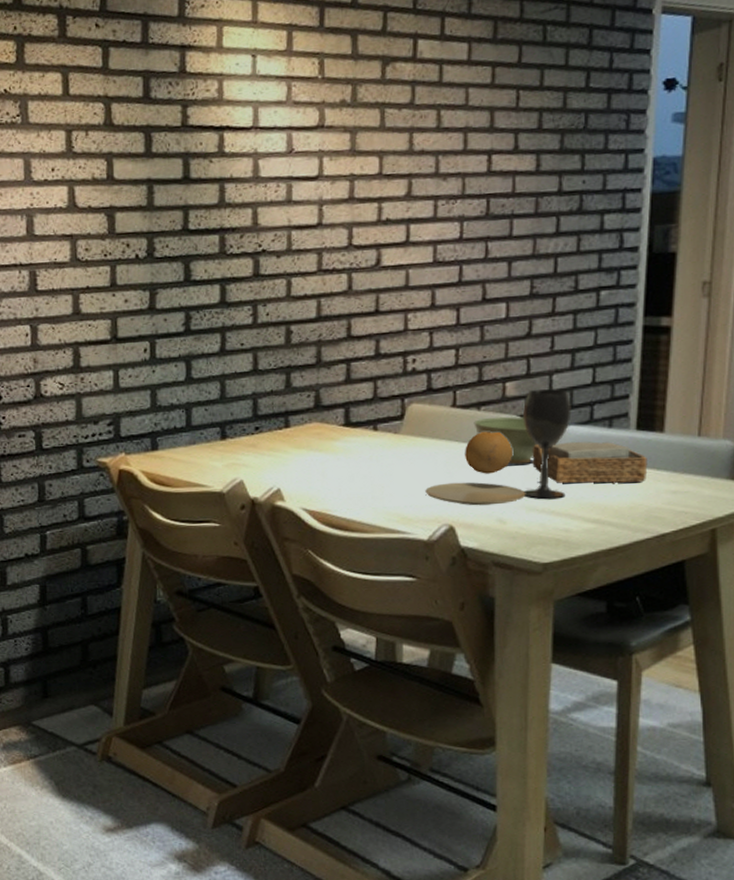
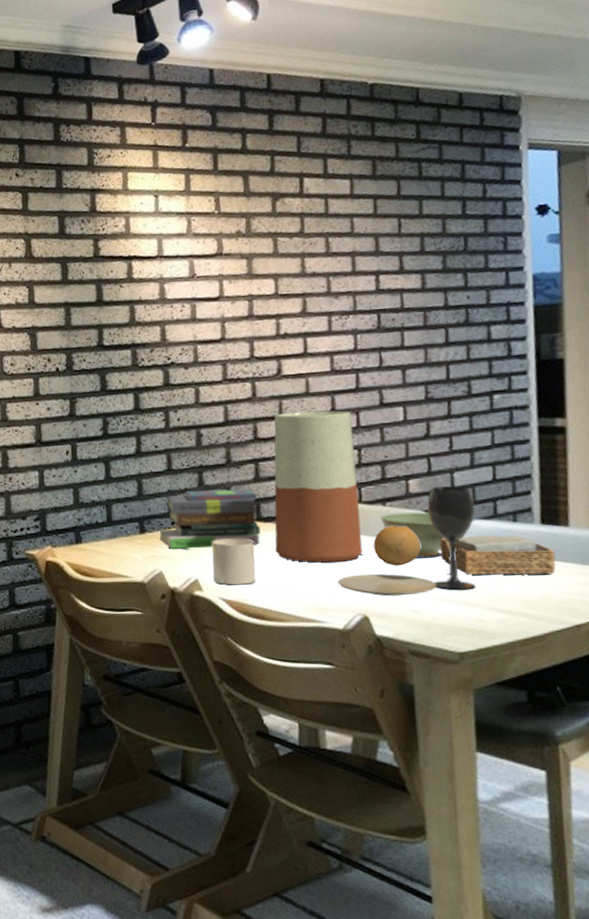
books: none [241,391,349,456] -> present [159,489,261,549]
mug: none [296,444,342,495] -> present [211,538,256,585]
vase: none [362,306,454,471] -> present [274,411,363,563]

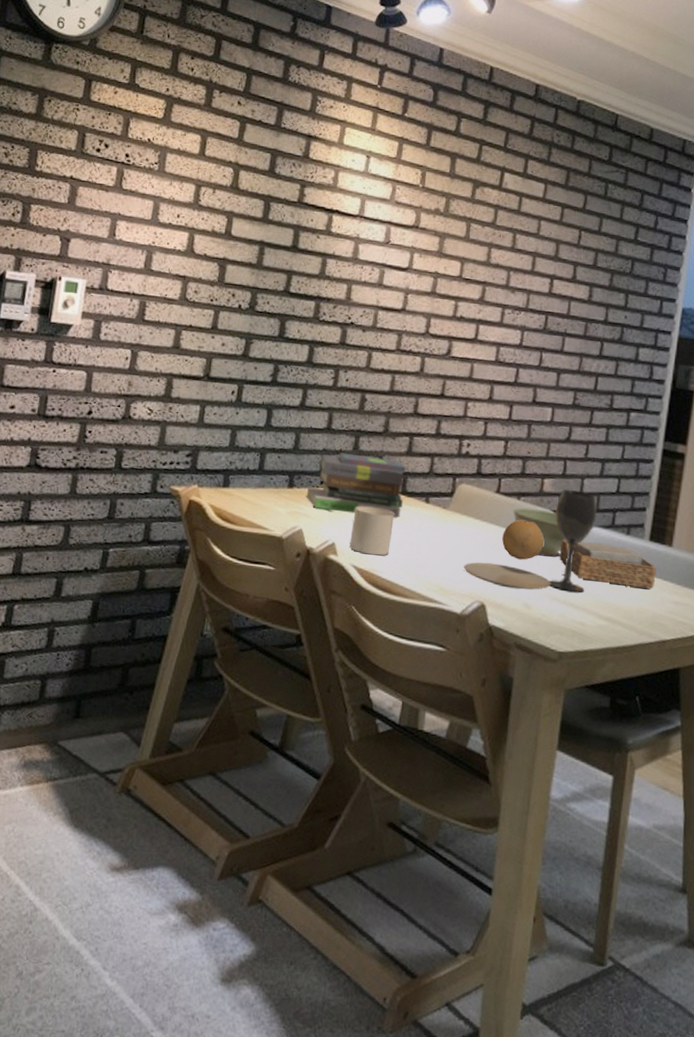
vase: present [274,411,363,563] -> none [413,393,506,548]

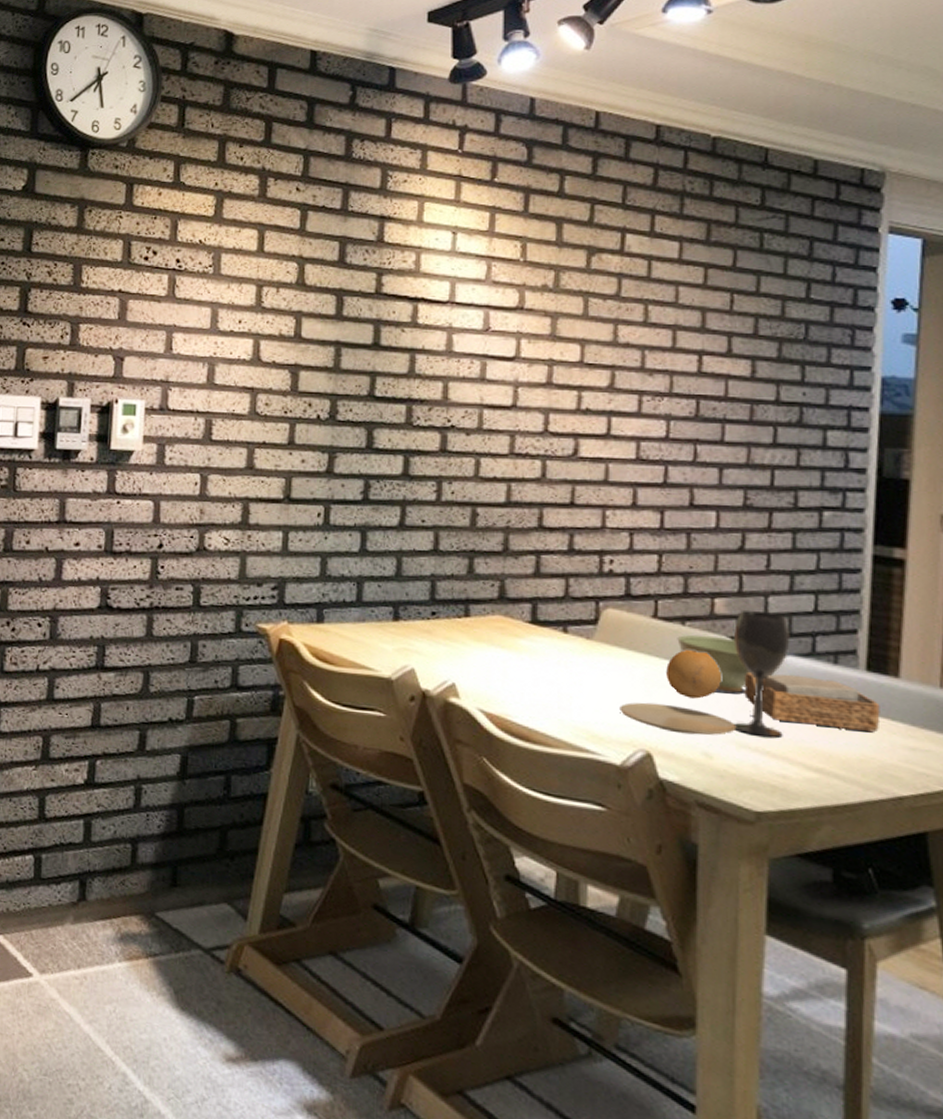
books: present [306,452,406,518] -> none [415,577,535,652]
mug: present [349,506,395,556] -> none [473,639,526,698]

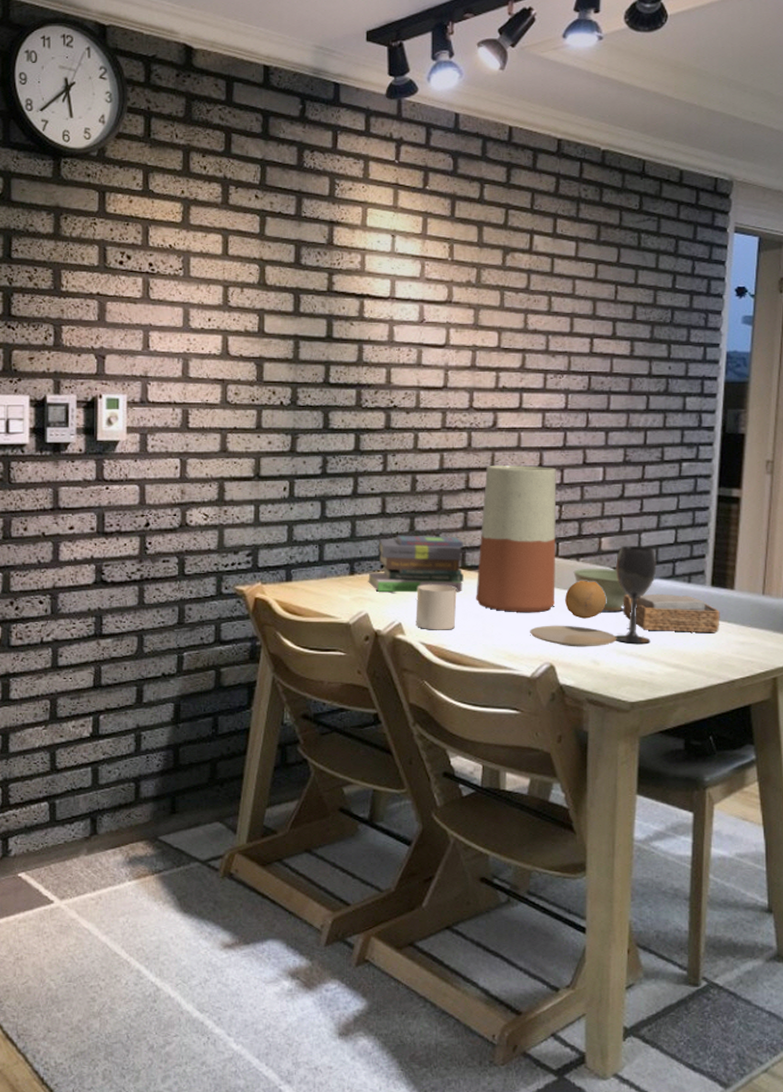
books: none [415,577,535,652] -> present [368,535,464,593]
mug: none [473,639,526,698] -> present [415,584,457,630]
vase: none [550,501,655,685] -> present [476,465,557,612]

